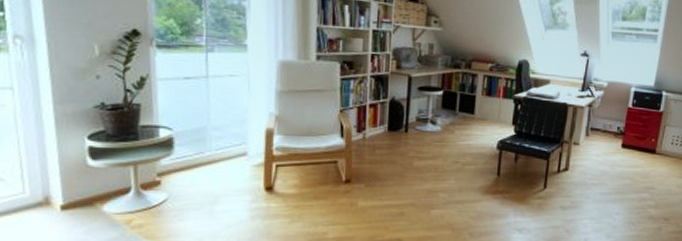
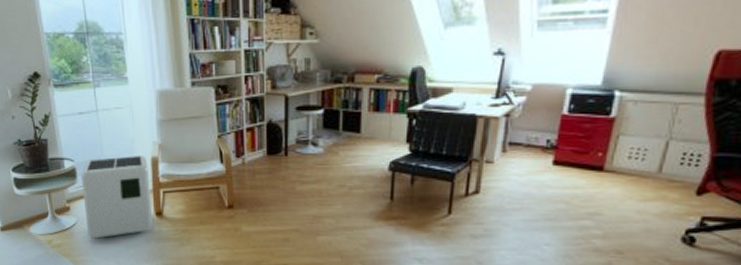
air purifier: none [178,126,262,217] -> present [80,156,153,239]

